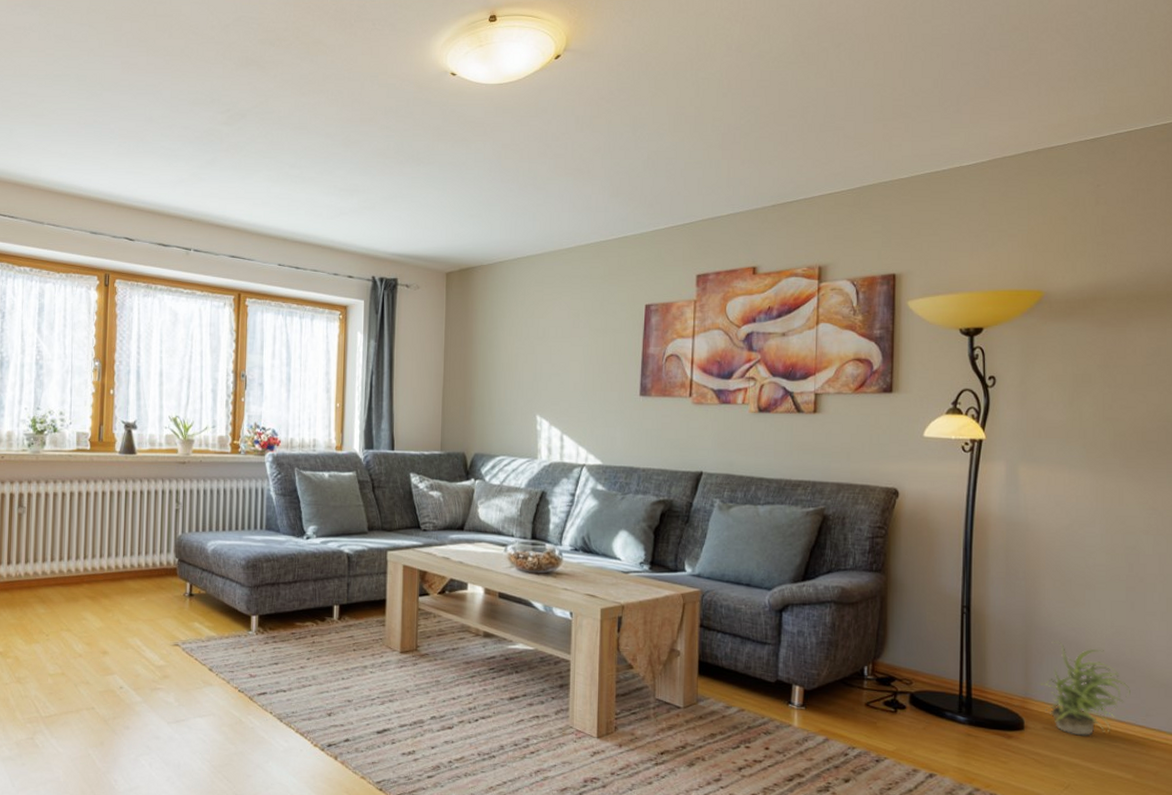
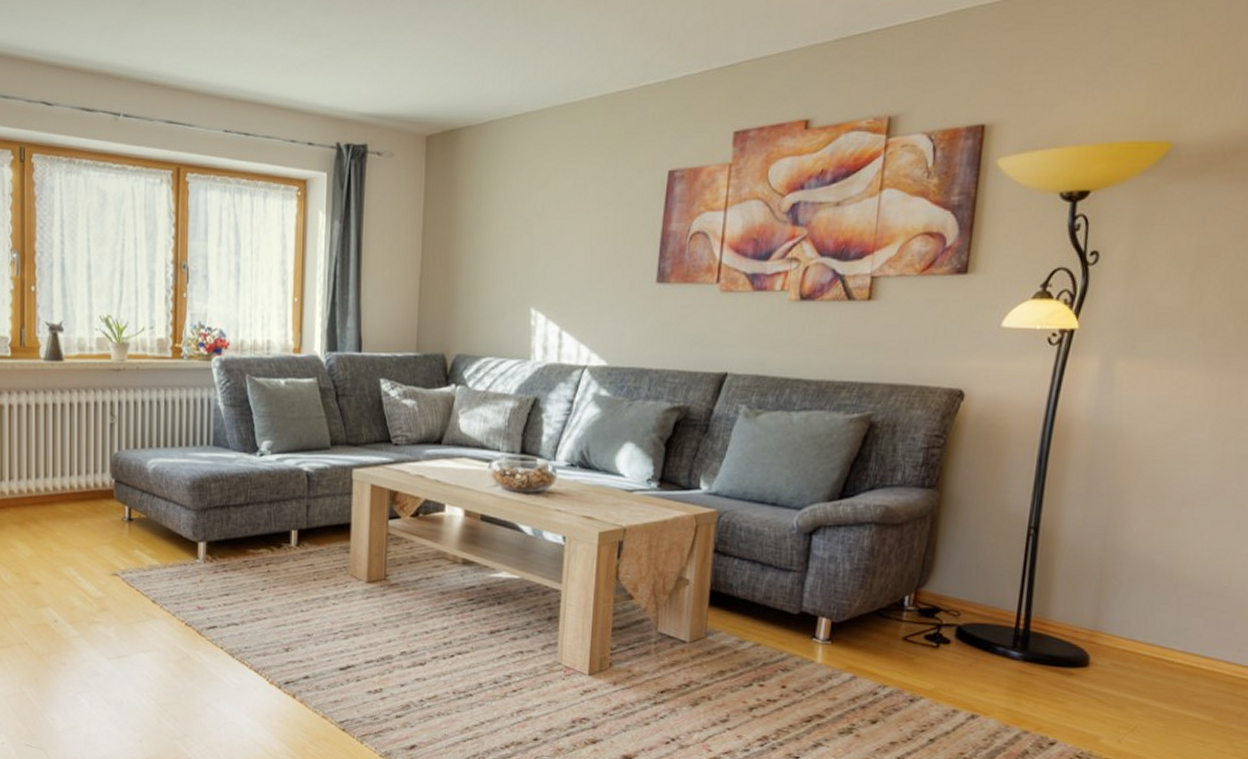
potted plant: present [1040,641,1130,736] -> none [1114,566,1223,674]

